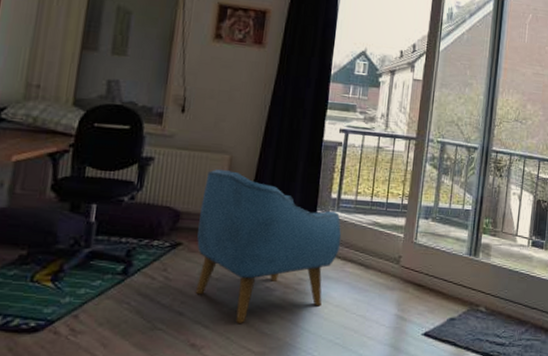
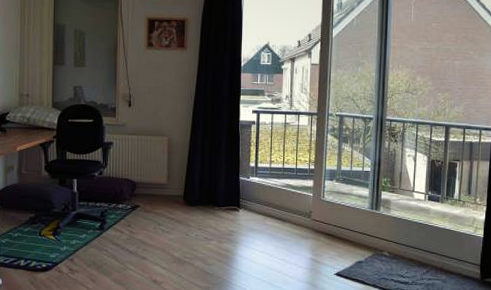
armchair: present [195,169,342,323] -> none [150,149,261,265]

